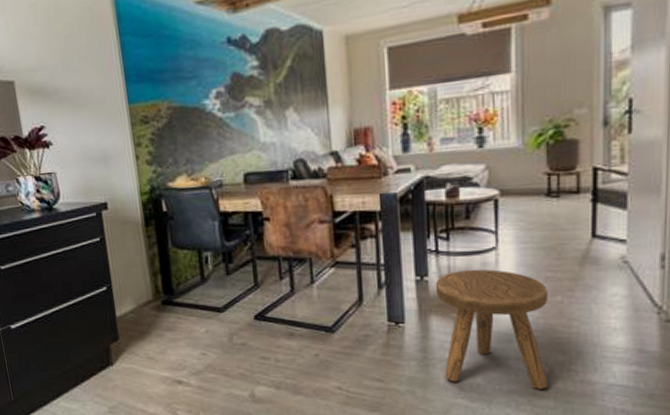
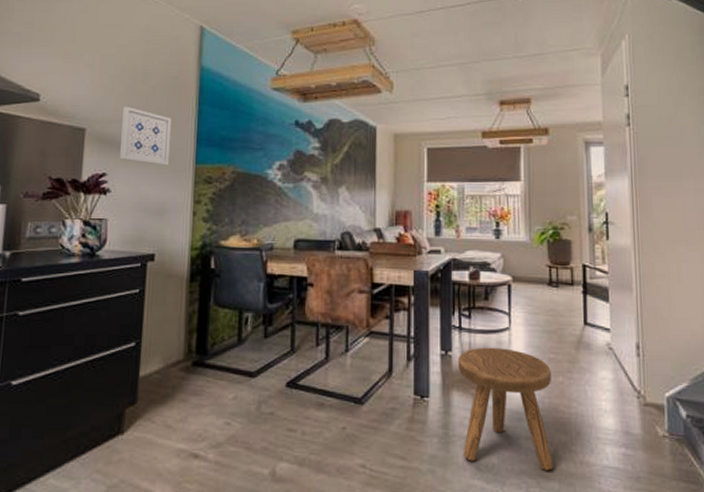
wall art: none [45,49,102,111] -> present [120,106,171,166]

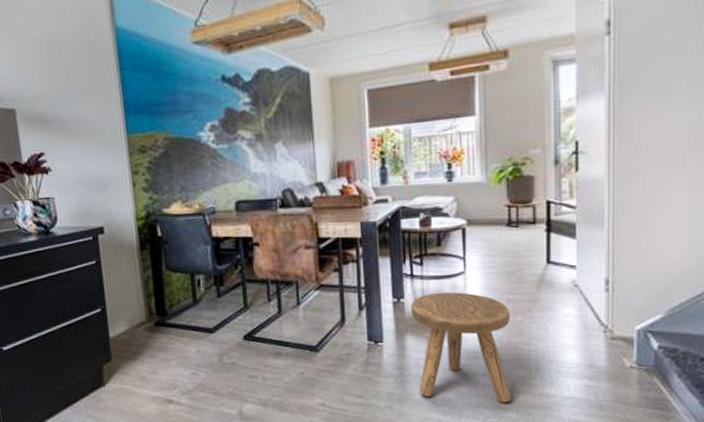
wall art: present [120,106,171,166] -> none [47,80,101,139]

